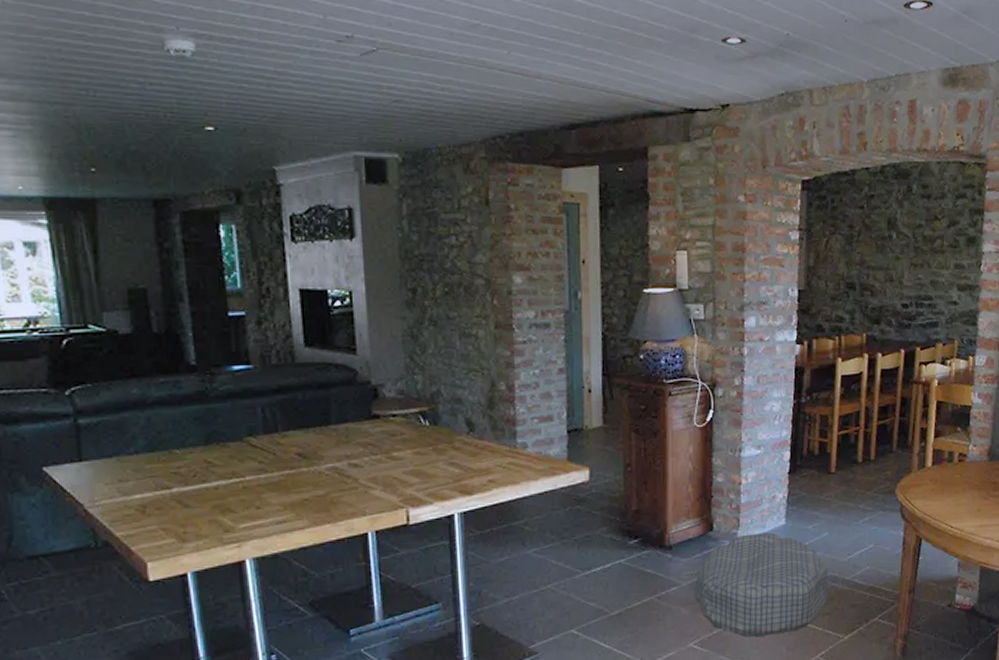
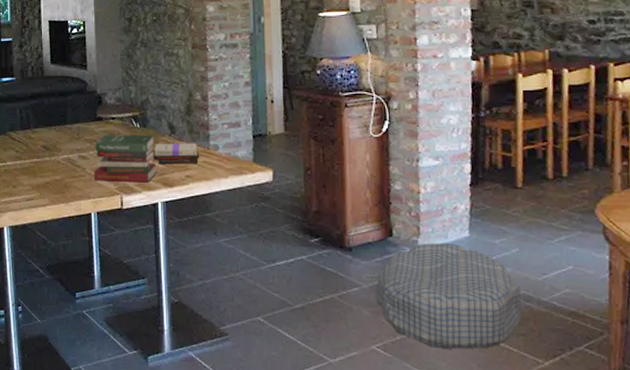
books: none [369,434,452,494] -> present [93,134,157,183]
books: none [446,441,505,469] -> present [153,143,200,164]

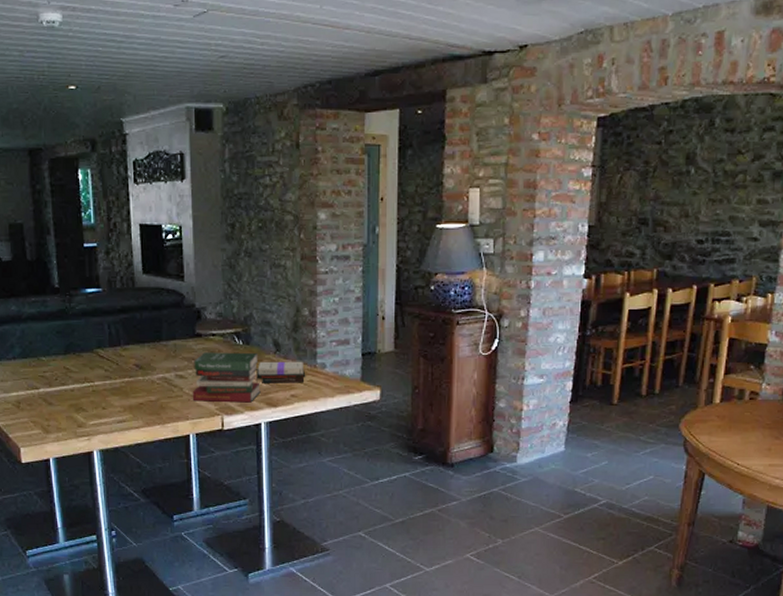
dog bed: present [375,243,522,349] -> none [473,457,606,554]

